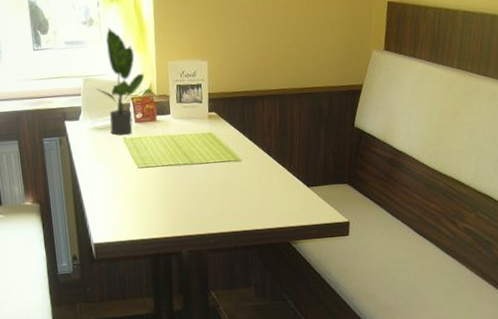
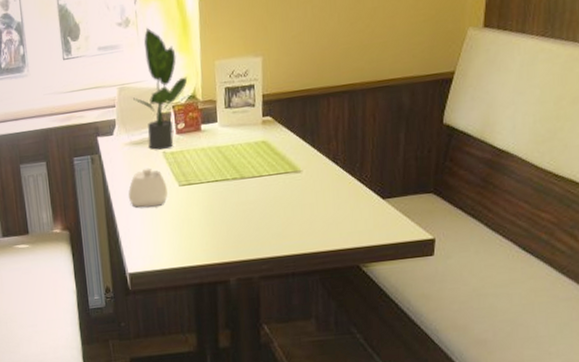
sugar bowl: none [93,151,128,186] -> present [128,167,168,208]

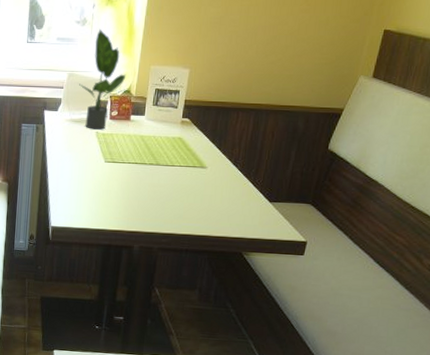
sugar bowl: present [128,167,168,208] -> none [62,142,95,175]

